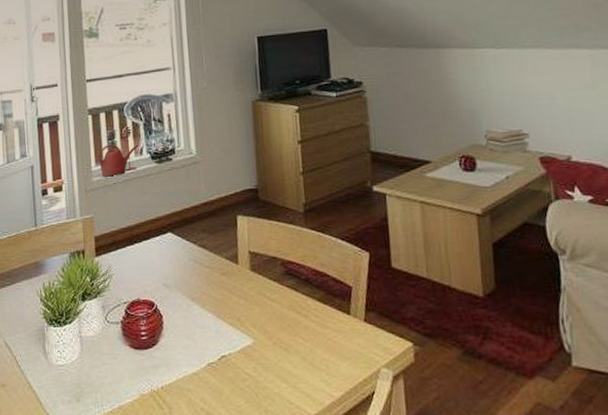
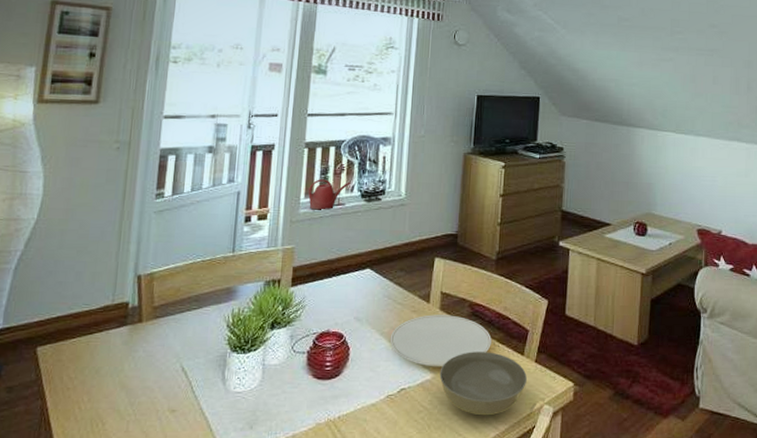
plate: none [202,275,312,332] -> present [389,314,492,367]
bowl: none [260,313,358,382] -> present [439,351,527,416]
books: present [483,126,530,154] -> none [656,200,692,224]

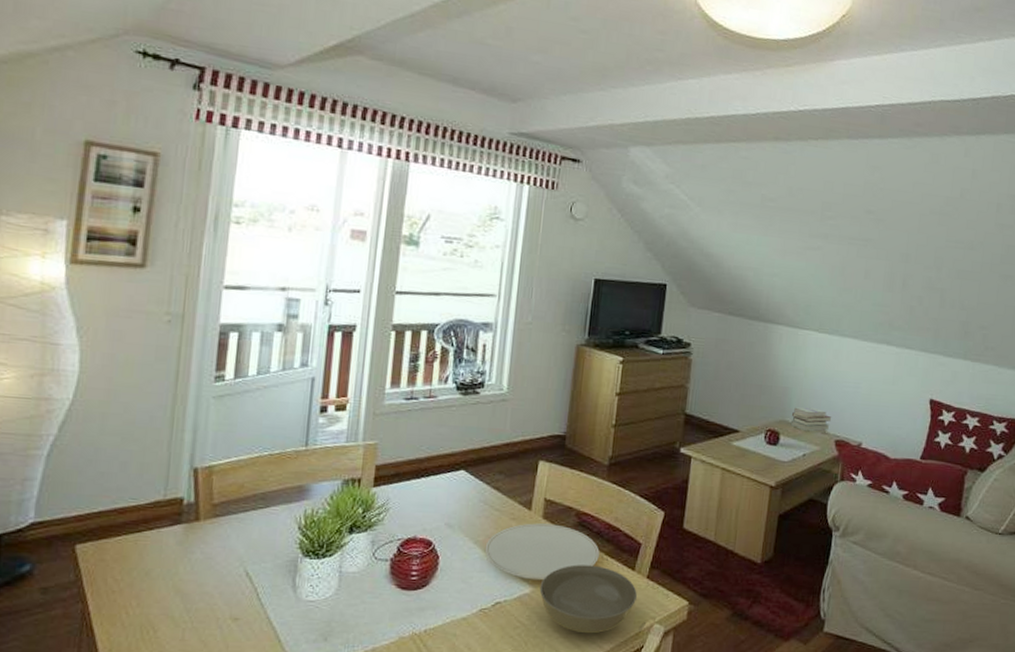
watering can: present [308,179,351,210] -> none [395,367,445,403]
books: none [656,200,692,224] -> present [790,407,831,434]

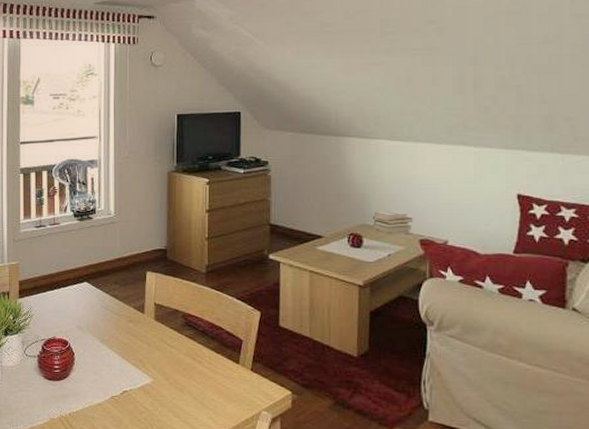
plate: present [484,523,600,581] -> none [110,324,206,373]
bowl: present [539,564,637,634] -> none [158,359,243,419]

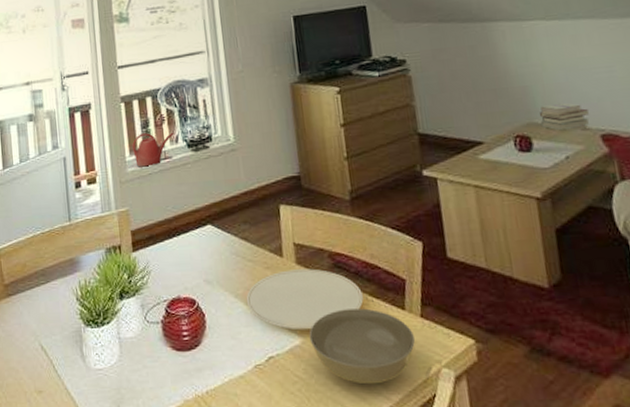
watering can: none [27,201,64,230] -> present [132,132,174,167]
plate: none [110,324,206,373] -> present [246,268,364,331]
bowl: none [158,359,243,419] -> present [309,308,415,385]

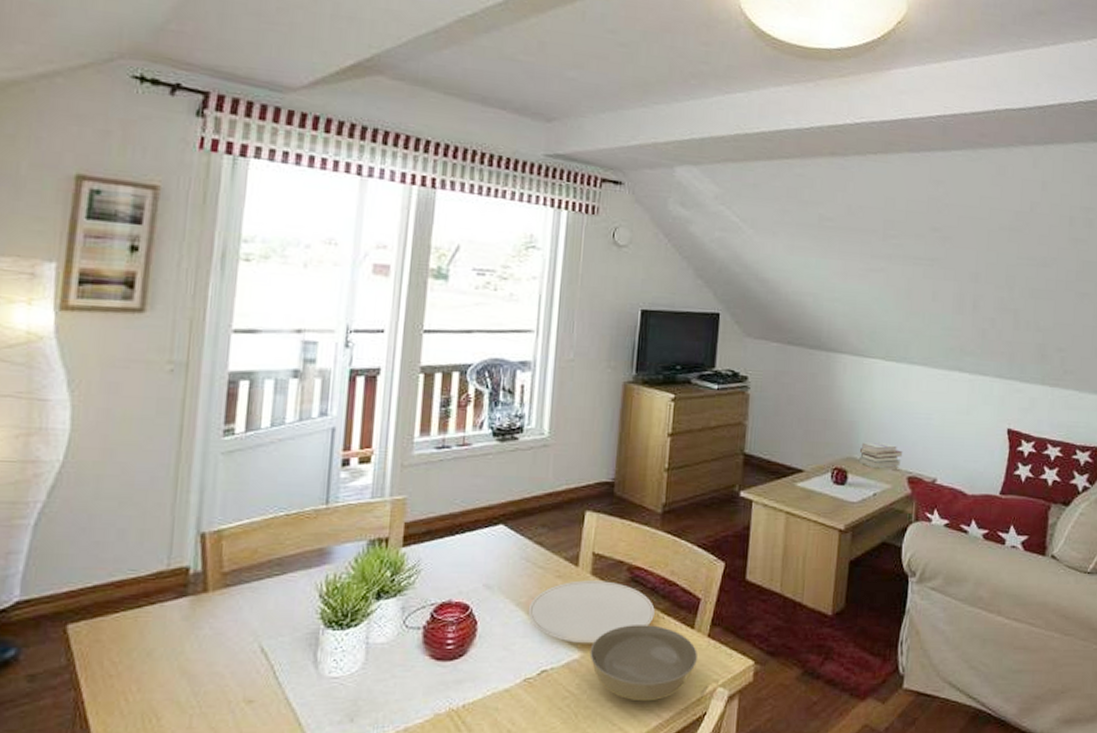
watering can: present [132,132,174,167] -> none [424,413,479,452]

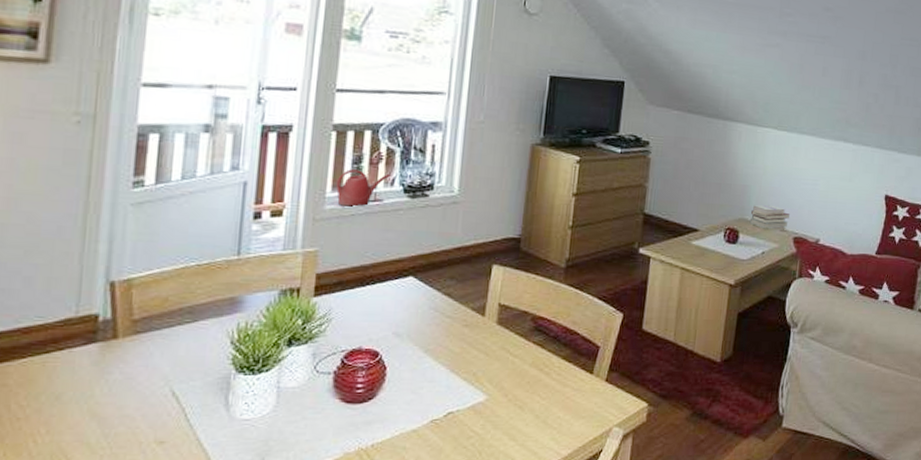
watering can: none [424,413,479,452] -> present [336,169,391,207]
plate: present [528,580,655,644] -> none [435,329,557,388]
bowl: present [589,625,697,702] -> none [494,370,596,440]

